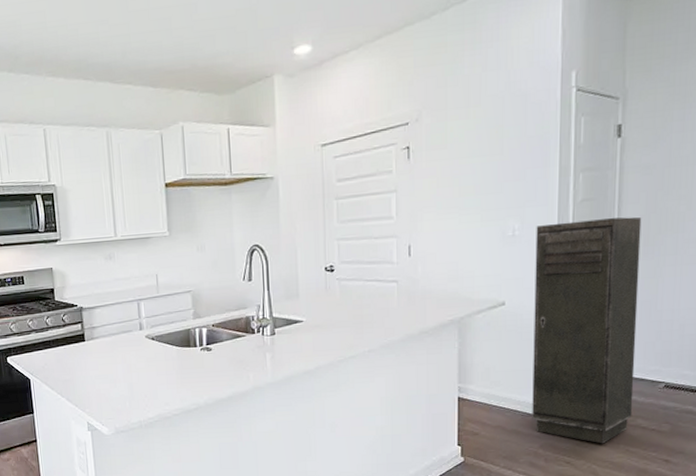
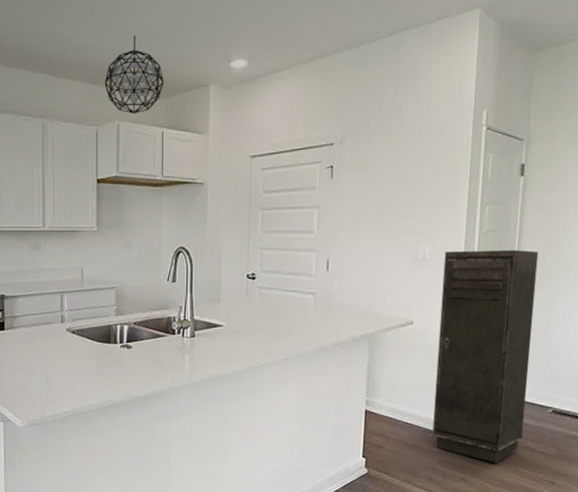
pendant light: none [165,31,227,114] -> present [104,34,164,115]

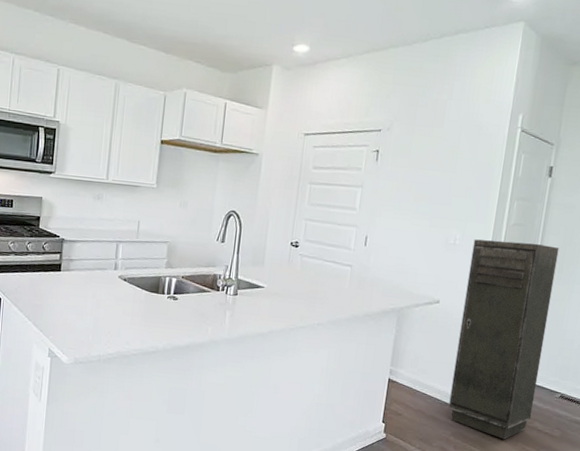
pendant light: present [104,34,164,115] -> none [176,12,232,85]

